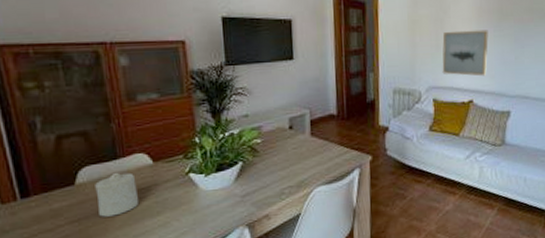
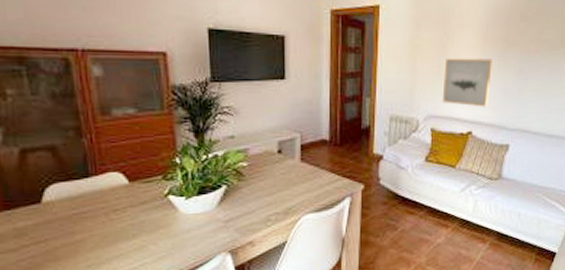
candle: present [95,172,140,217] -> none [64,191,113,238]

